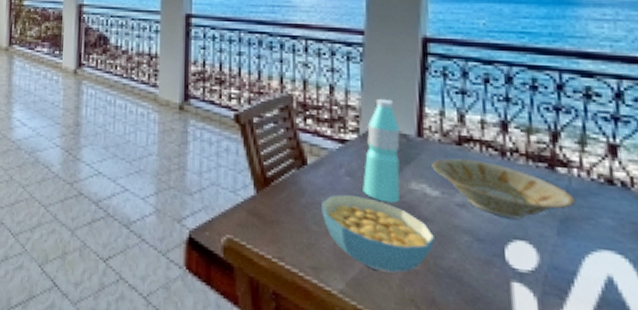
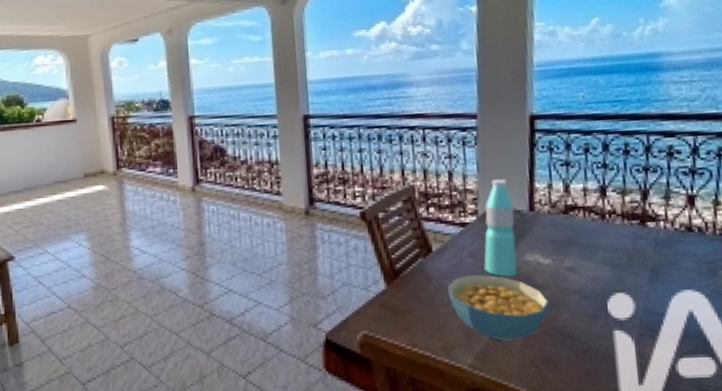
bowl: present [432,158,576,220] -> none [543,225,663,275]

